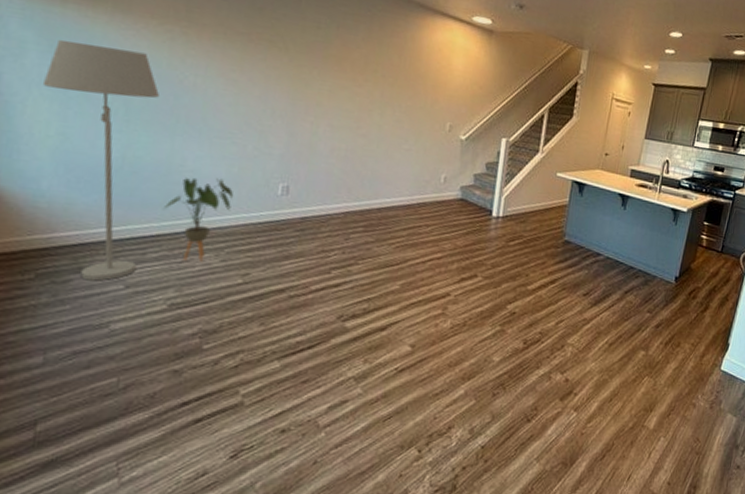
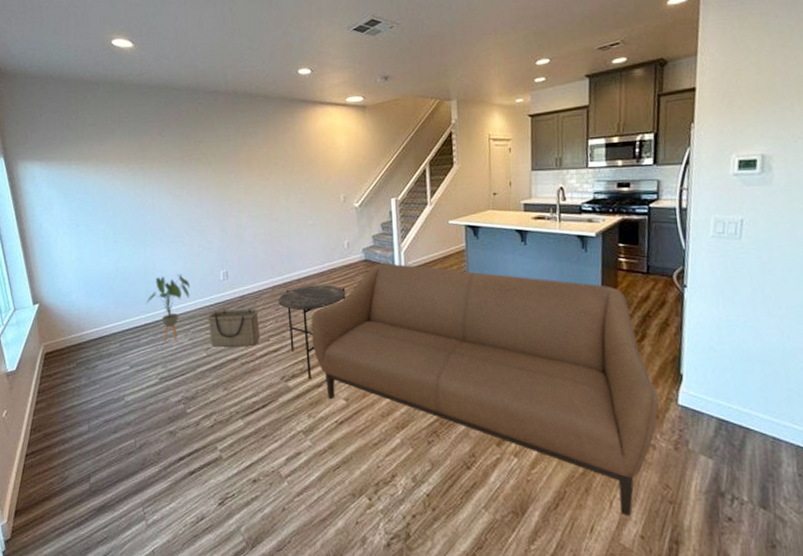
floor lamp: present [42,39,161,281] -> none [64,189,134,365]
basket: none [250,230,324,277] -> present [206,309,260,347]
side table: none [349,217,433,322] -> present [278,285,346,380]
sofa: none [383,205,708,465] -> present [311,263,659,516]

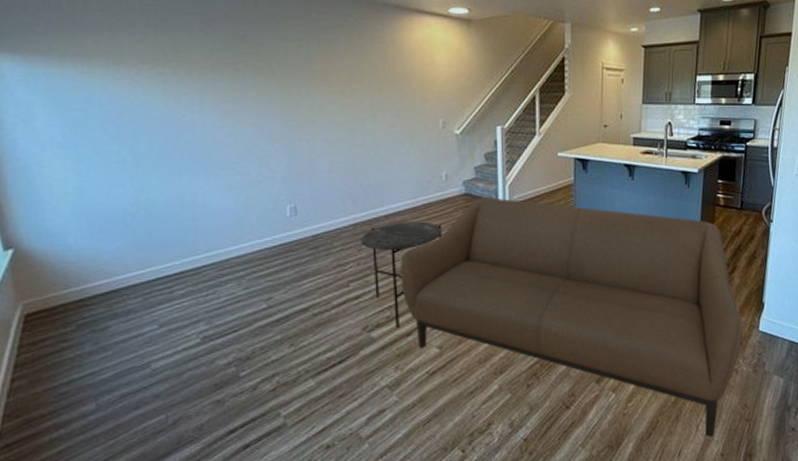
house plant: present [147,274,191,342] -> none [183,209,246,293]
basket: present [206,309,260,347] -> none [267,250,337,297]

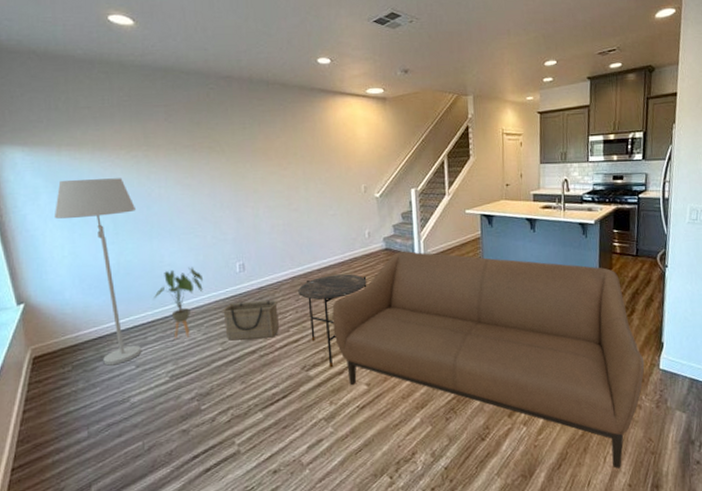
floor lamp: none [53,98,165,325] -> present [53,178,141,366]
house plant: none [183,209,246,293] -> present [154,267,204,339]
basket: none [267,250,337,297] -> present [221,300,279,341]

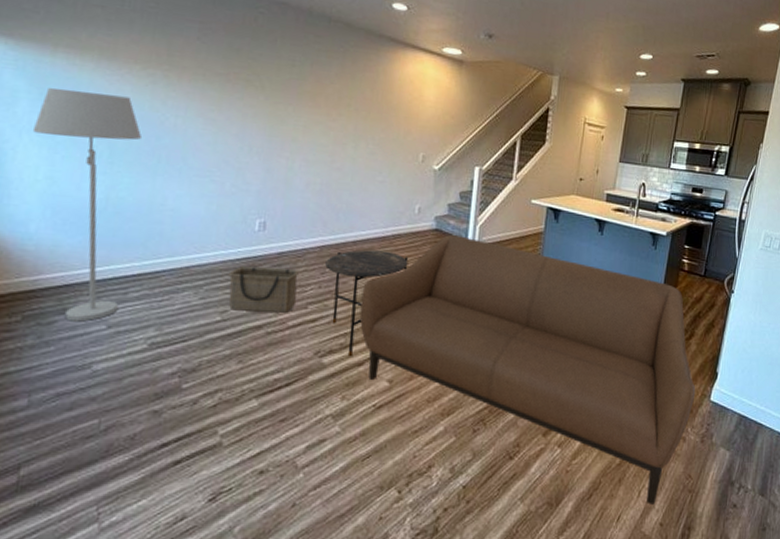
house plant: present [154,267,204,339] -> none [145,216,213,300]

